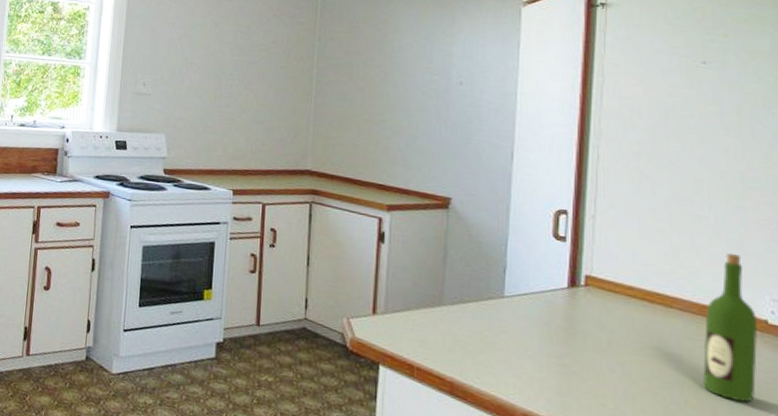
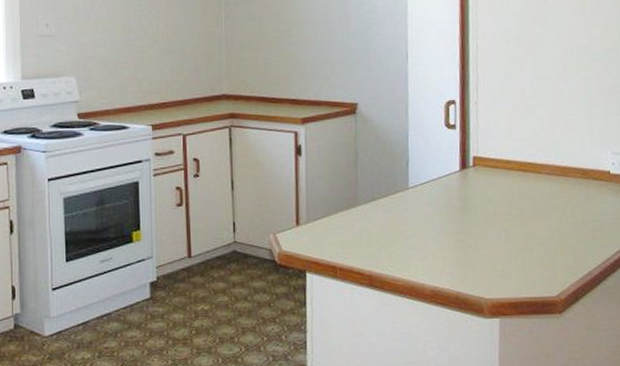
wine bottle: present [702,254,757,403] -> none [565,119,604,243]

